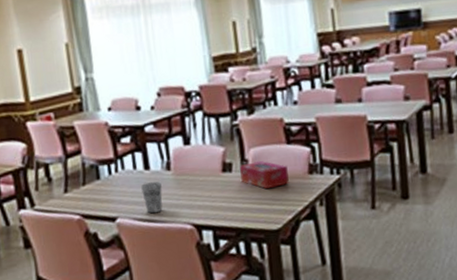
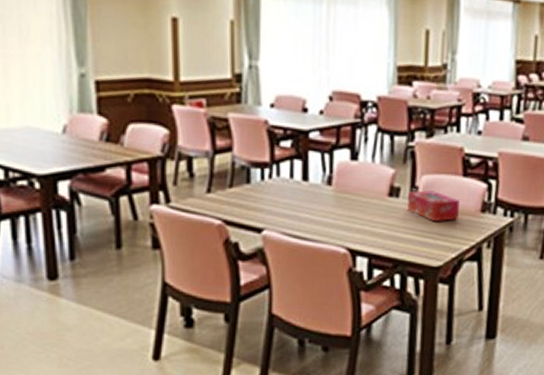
cup: present [141,181,163,214] -> none [296,195,319,231]

